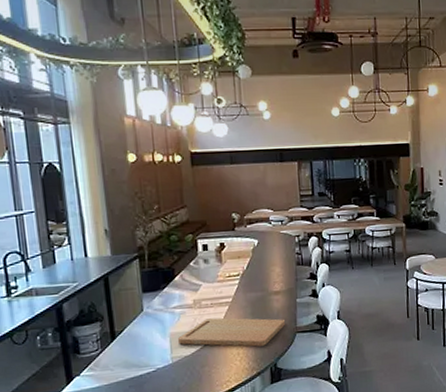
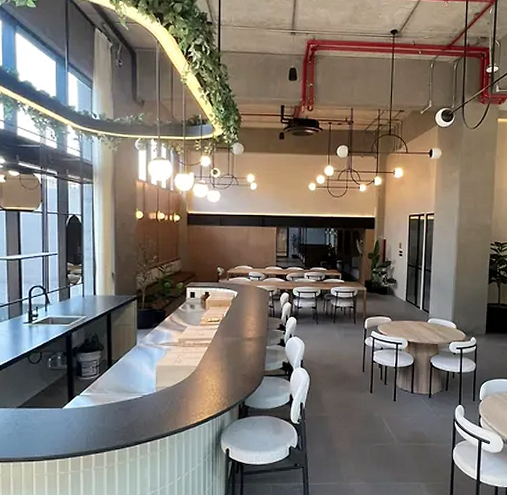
cutting board: present [178,317,286,347] -> none [163,356,256,385]

